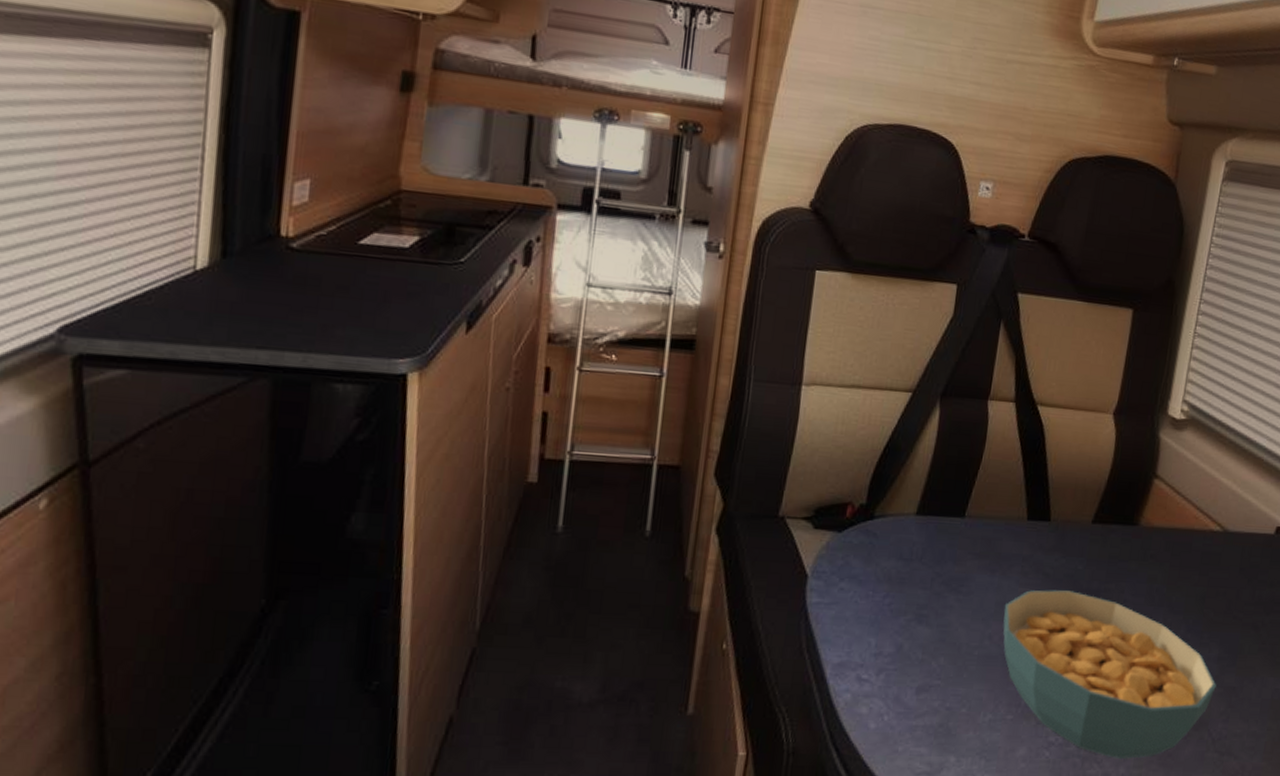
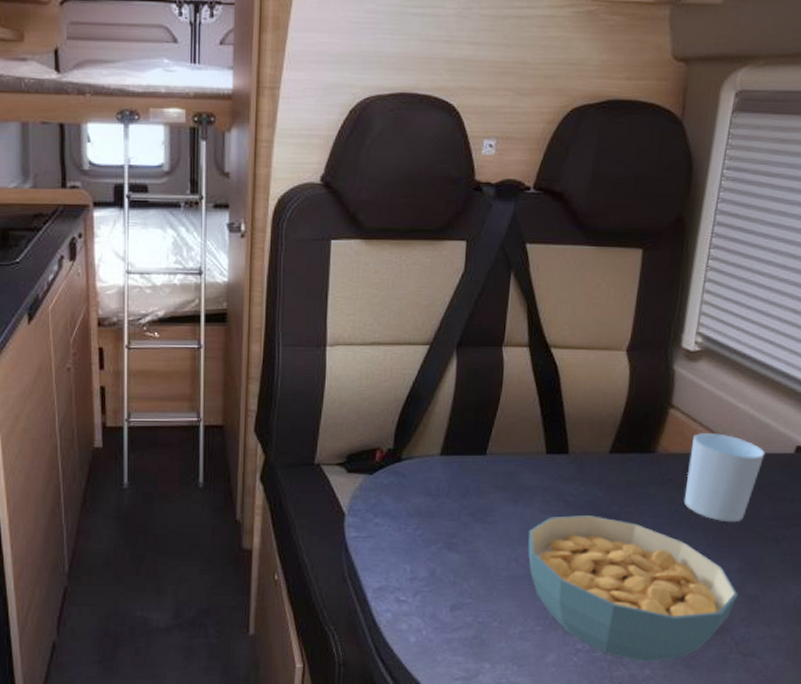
cup: none [1165,506,1247,606] -> present [683,432,766,522]

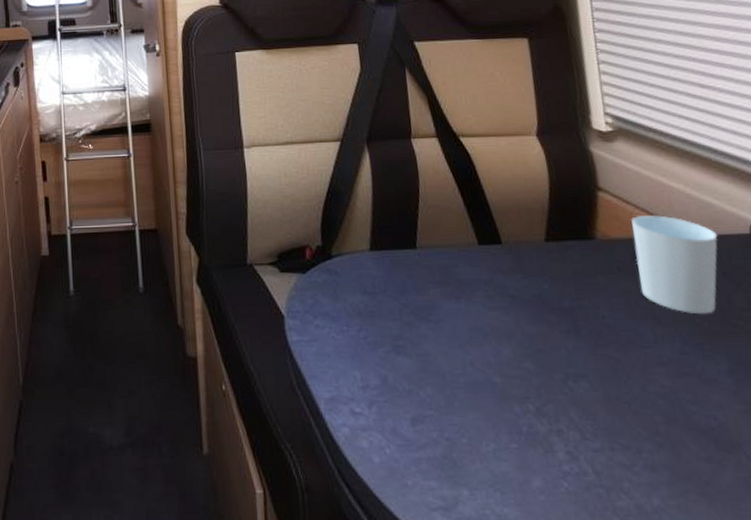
cereal bowl: present [528,514,738,662] -> none [477,310,738,488]

